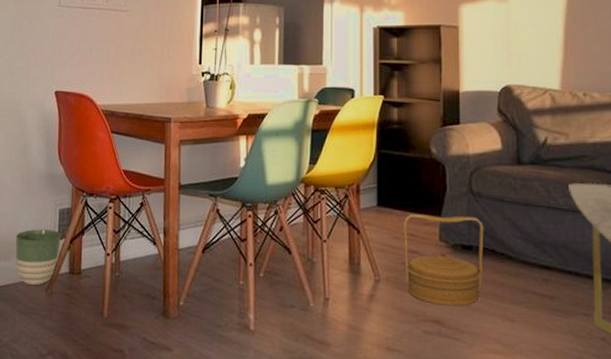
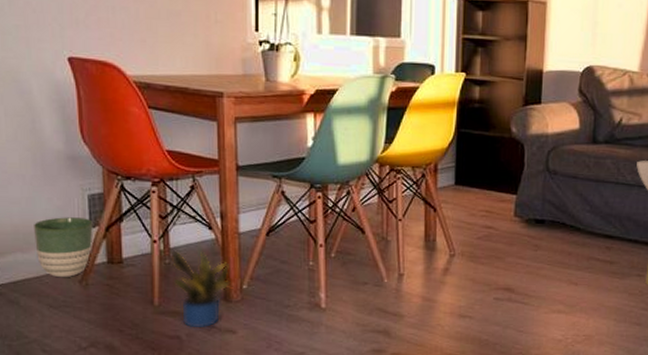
potted plant: none [119,262,169,344] -> present [169,249,231,329]
basket: present [404,213,484,307] -> none [479,191,557,275]

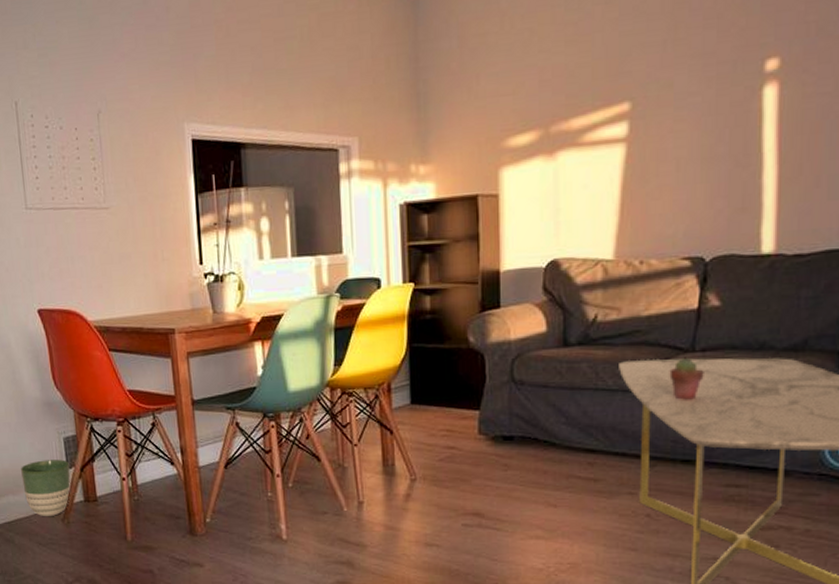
potted plant: present [169,249,231,329] -> none [137,485,195,562]

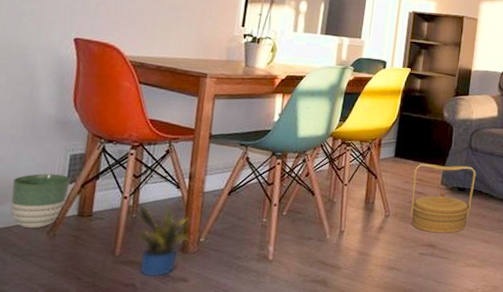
potted plant: none [137,485,195,562] -> present [136,204,191,277]
basket: none [440,406,526,498] -> present [410,163,476,234]

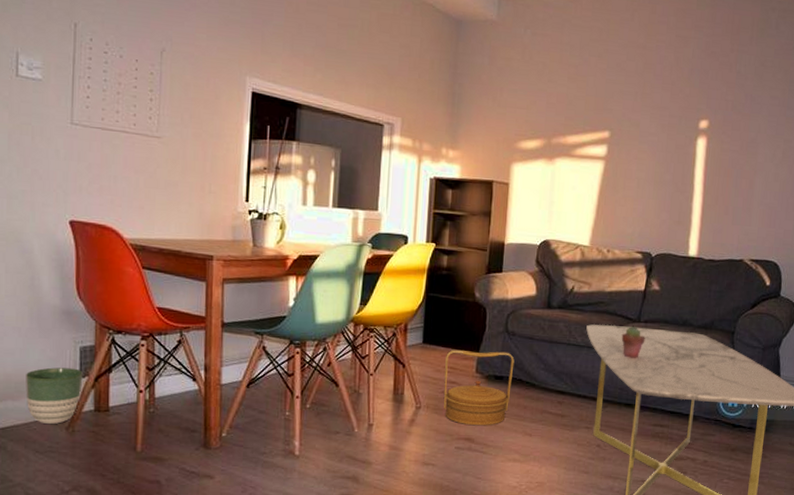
potted plant: present [136,204,191,277] -> none [154,398,211,474]

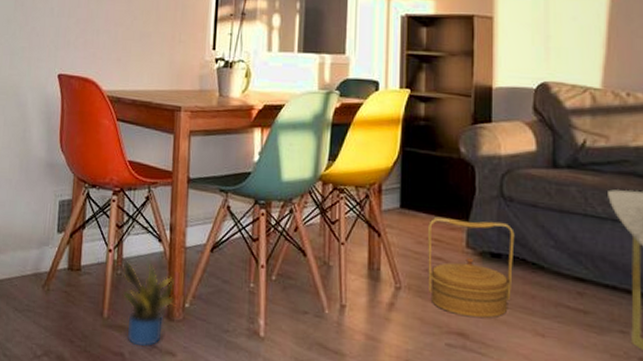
planter: present [26,367,83,425] -> none [11,221,60,282]
potted plant: none [154,398,211,474] -> present [121,259,174,348]

